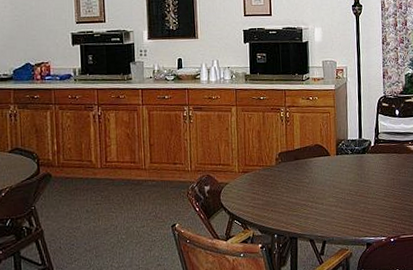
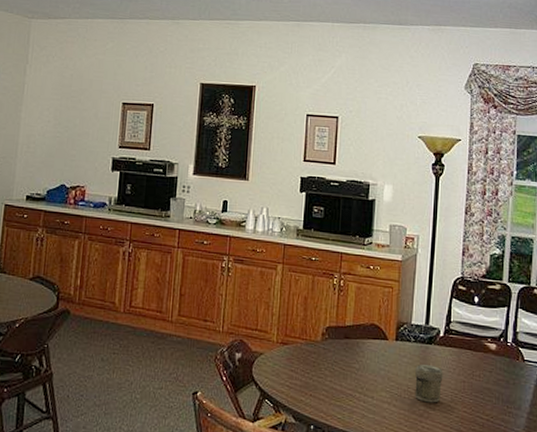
jar: none [354,170,377,201] -> present [415,365,443,403]

